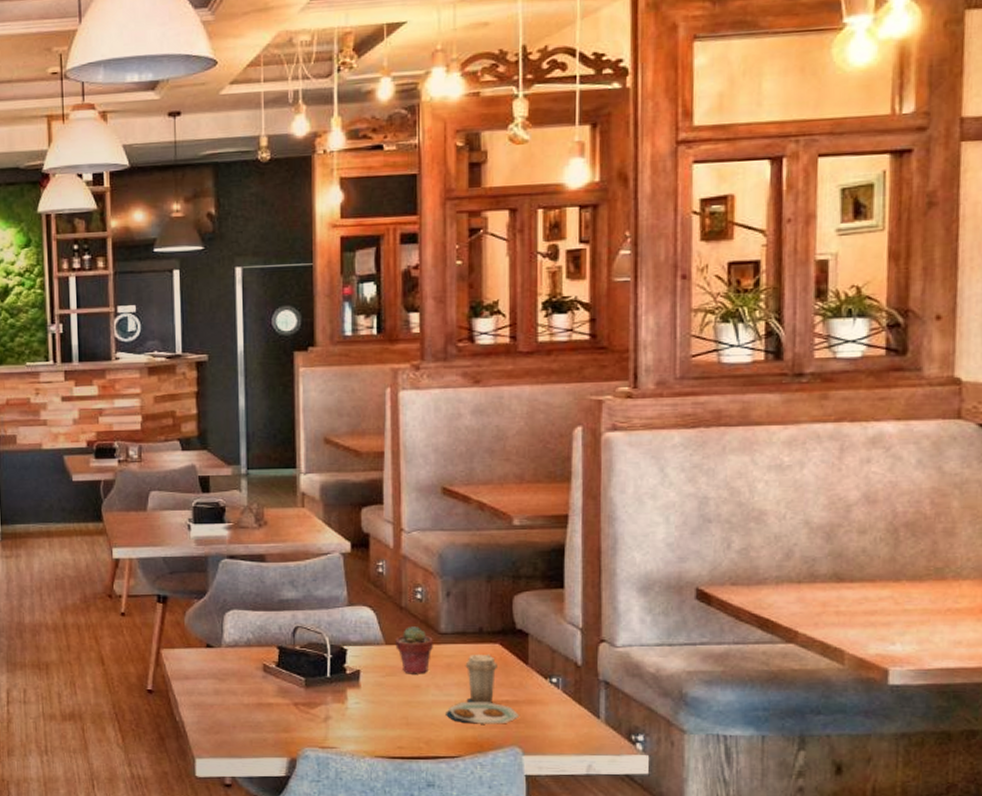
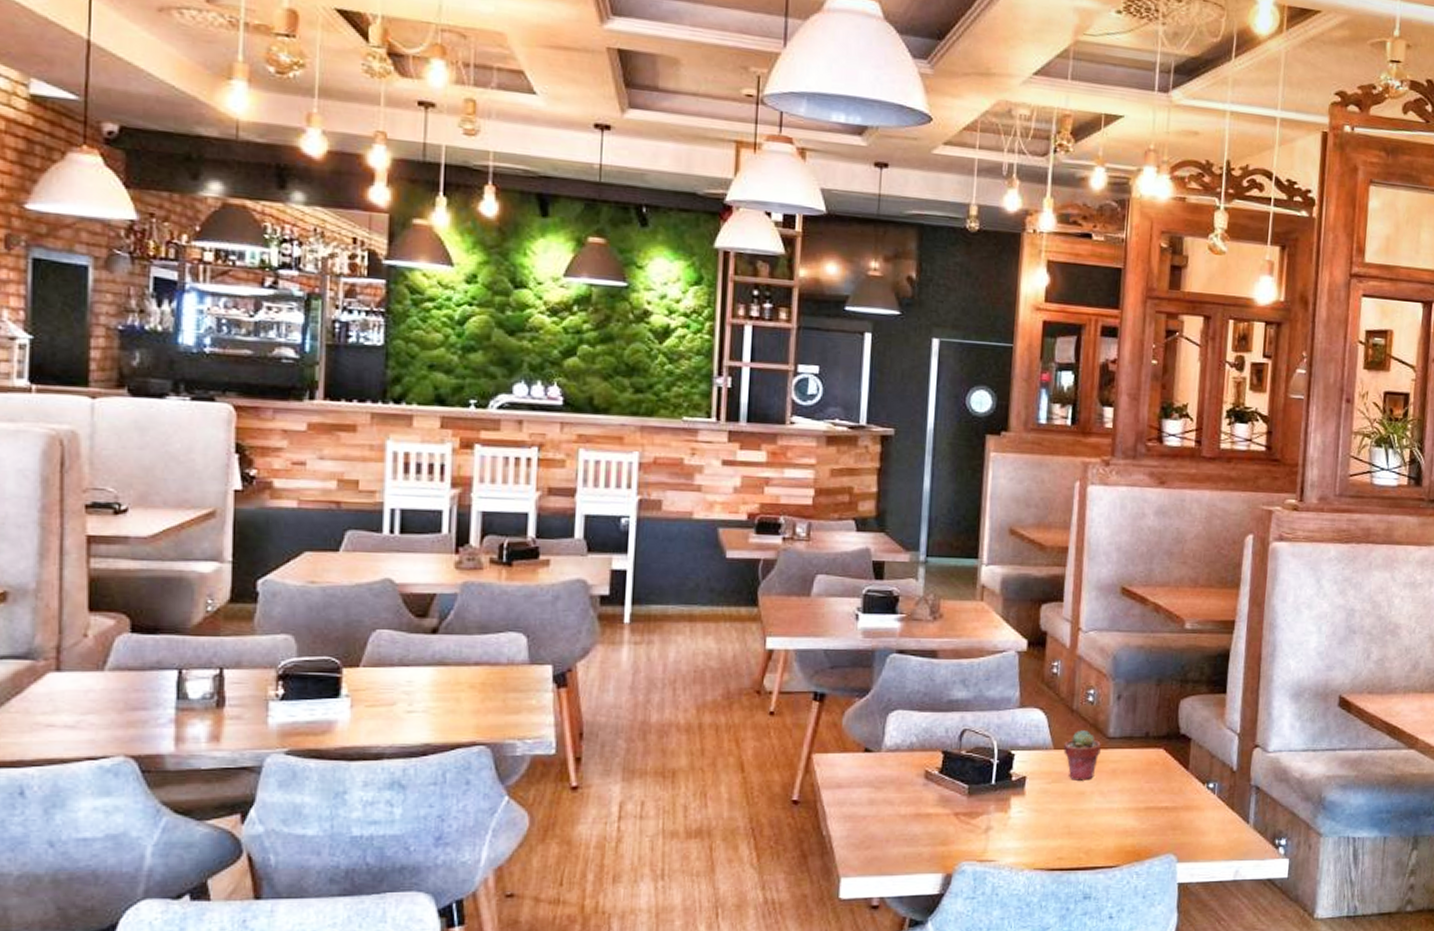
plate: present [446,654,519,724] -> none [1107,759,1176,832]

